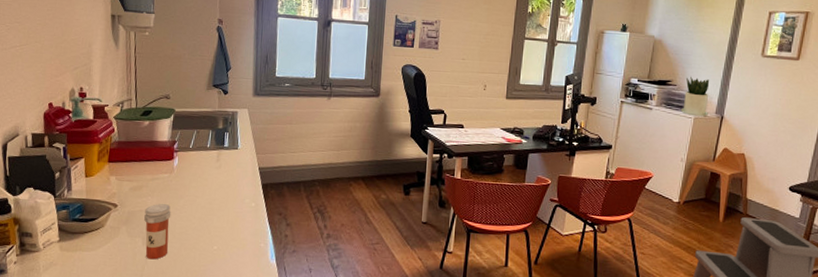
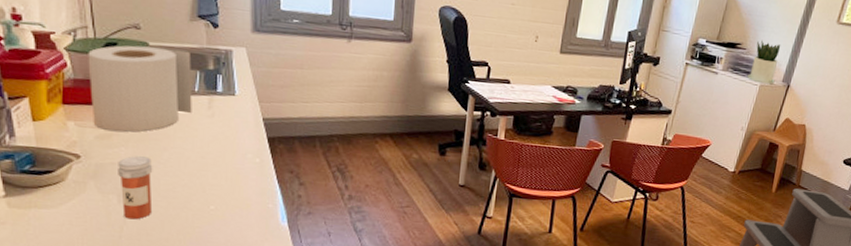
paper towel roll: none [129,112,206,184] -> present [88,45,192,132]

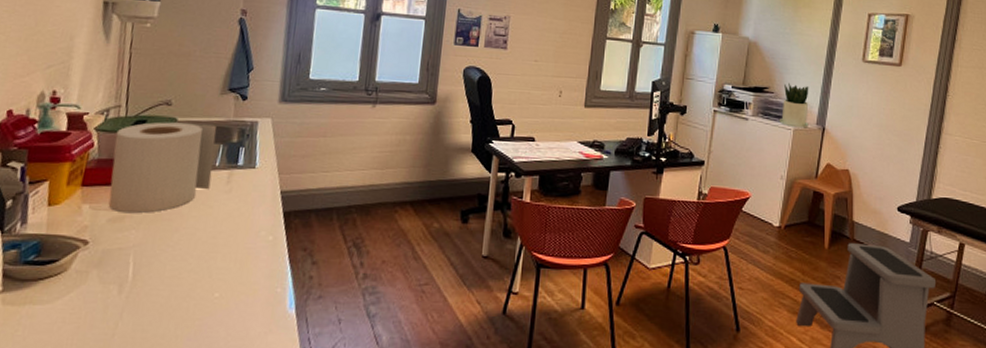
medicine: present [118,156,153,220] -> none [121,239,161,313]

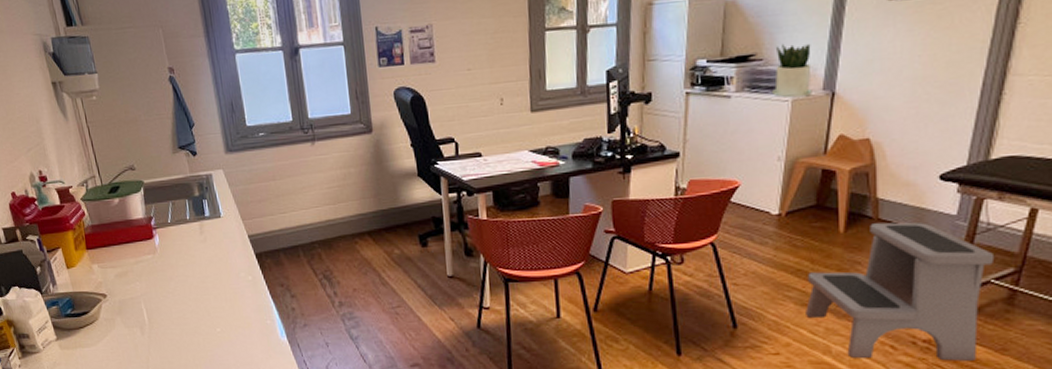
paper towel roll: present [108,122,217,214] -> none [98,182,188,269]

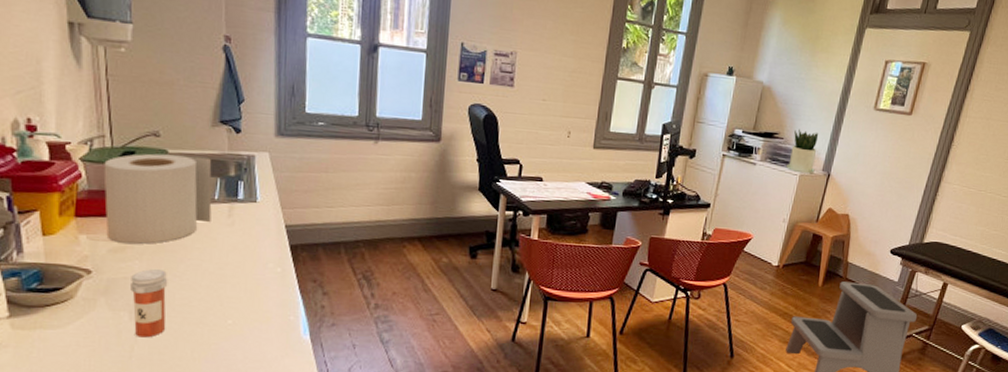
paper towel roll: none [98,182,188,269] -> present [104,153,212,245]
medicine: none [136,288,170,349] -> present [130,269,168,338]

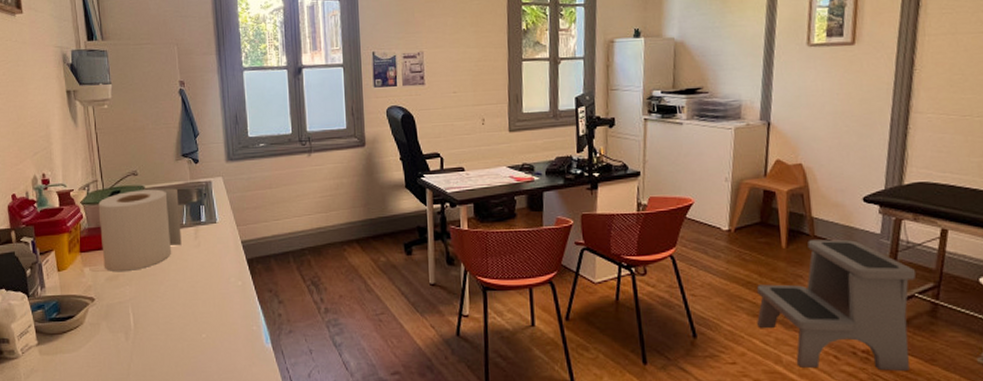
medicine: present [130,269,168,338] -> none [124,292,154,356]
planter: present [786,129,819,174] -> none [716,79,751,127]

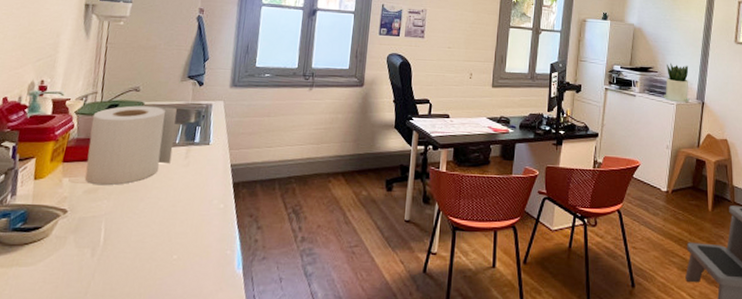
planter: none [716,79,751,127] -> present [663,63,690,103]

